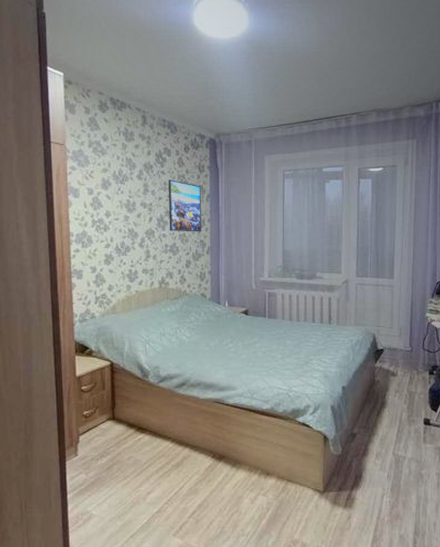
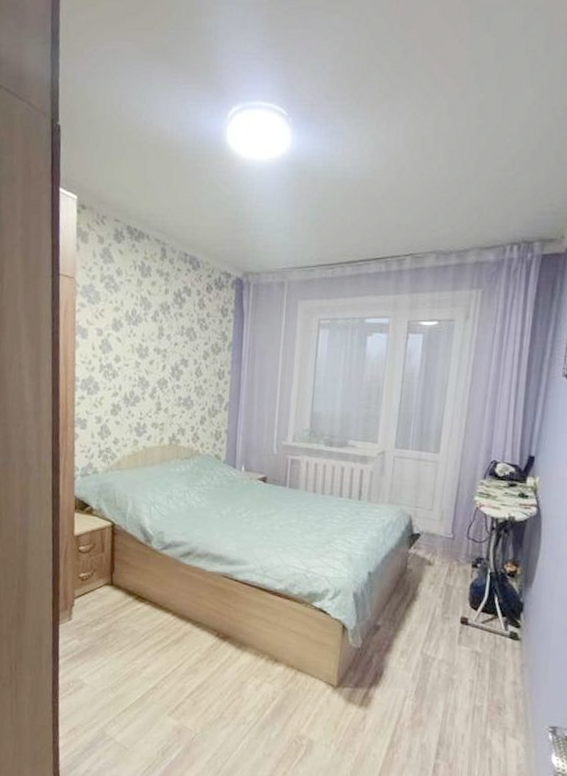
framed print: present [168,180,202,232] -> none [184,323,223,385]

